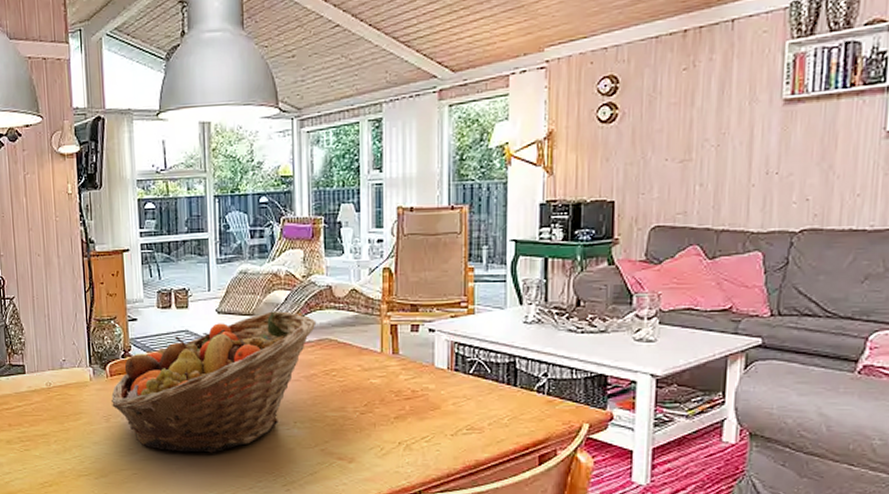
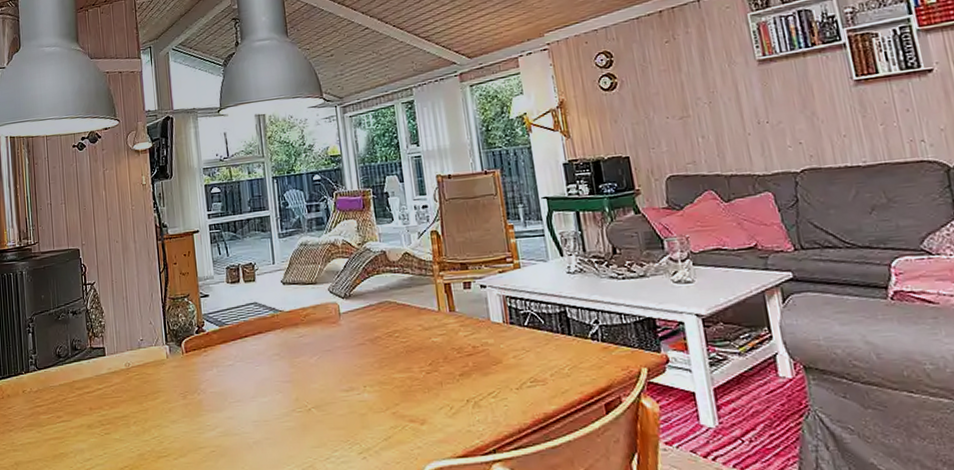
fruit basket: present [111,311,317,453] -> none [187,277,376,425]

